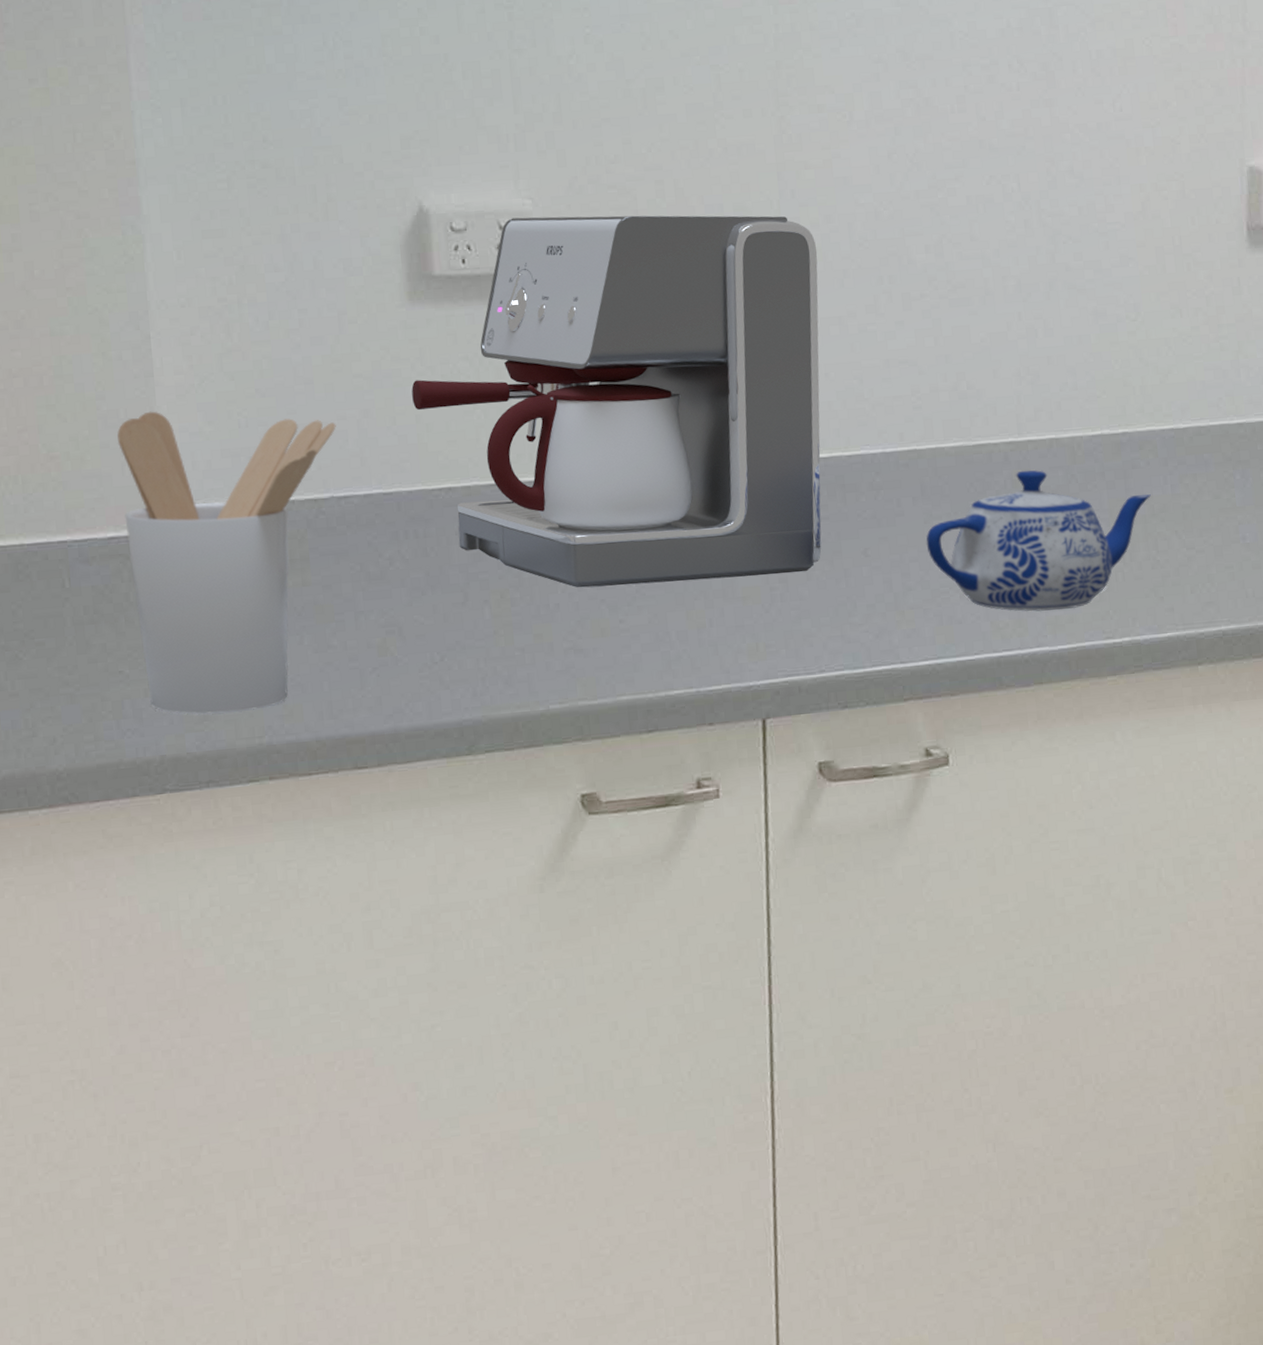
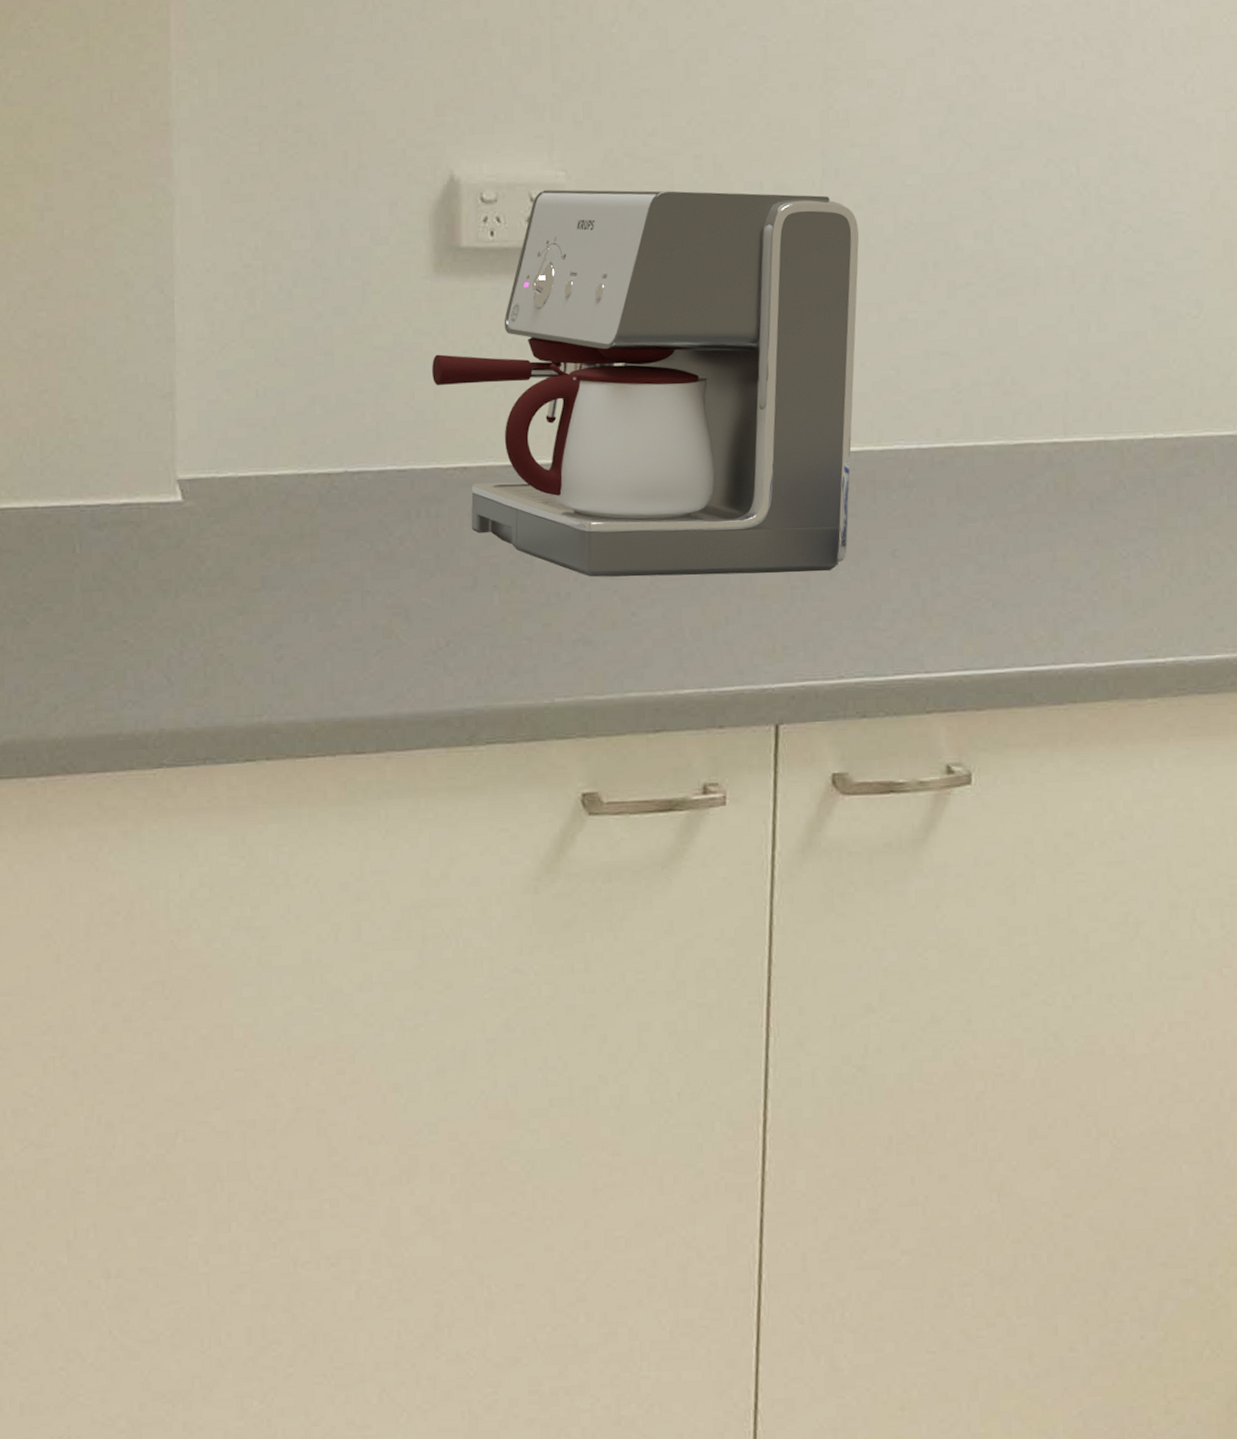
utensil holder: present [117,411,336,715] -> none [135,377,354,690]
teapot: present [926,470,1151,612] -> none [959,473,1205,625]

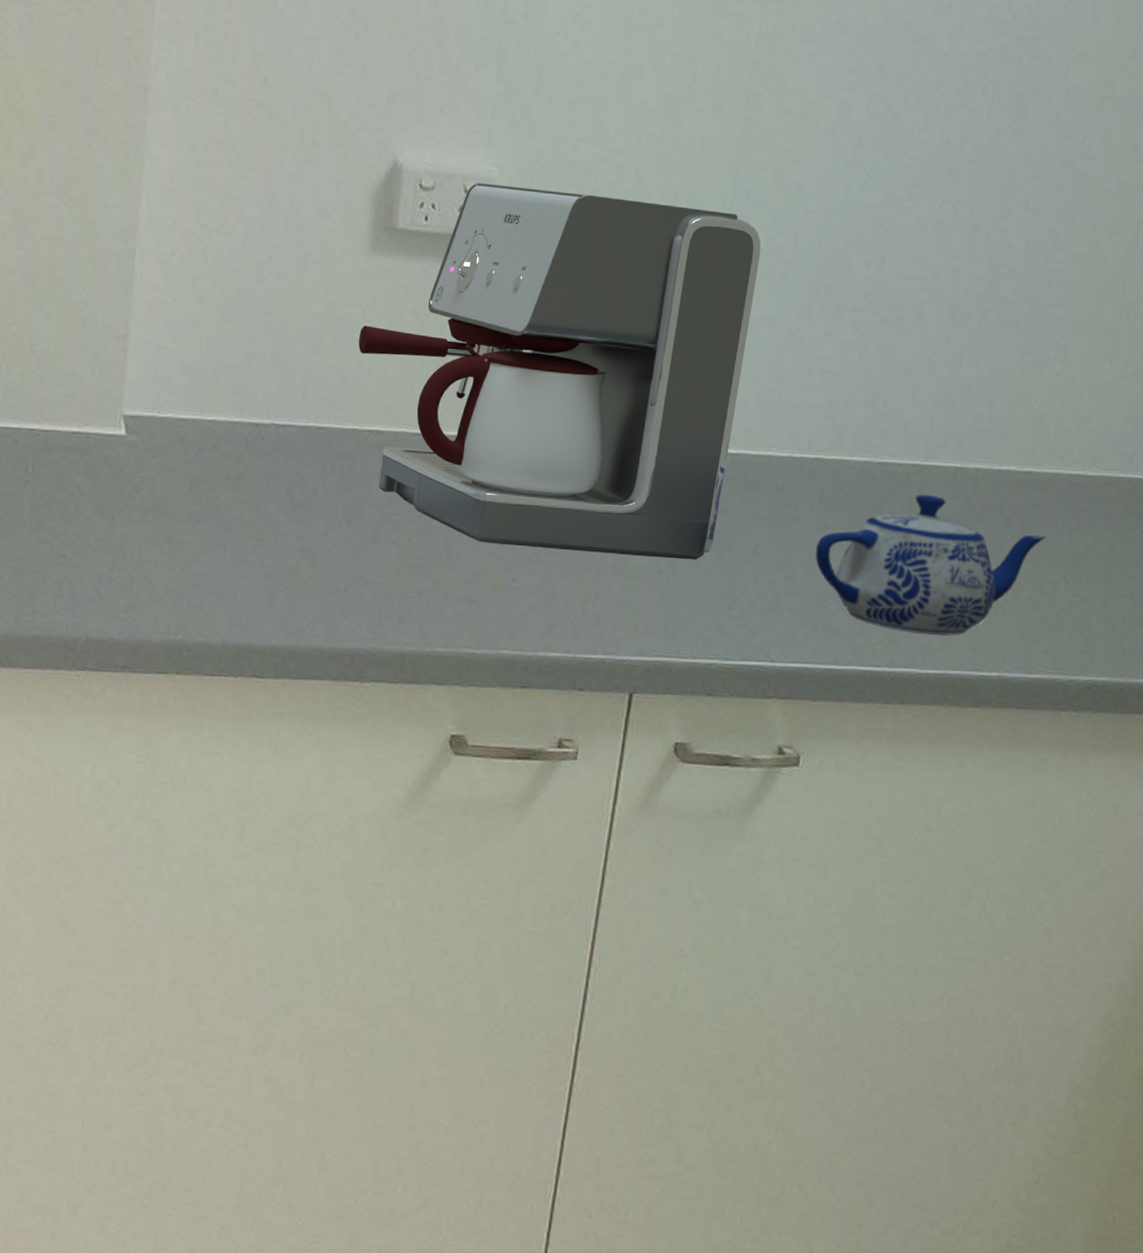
teapot: none [959,473,1205,625] -> present [815,494,1046,636]

